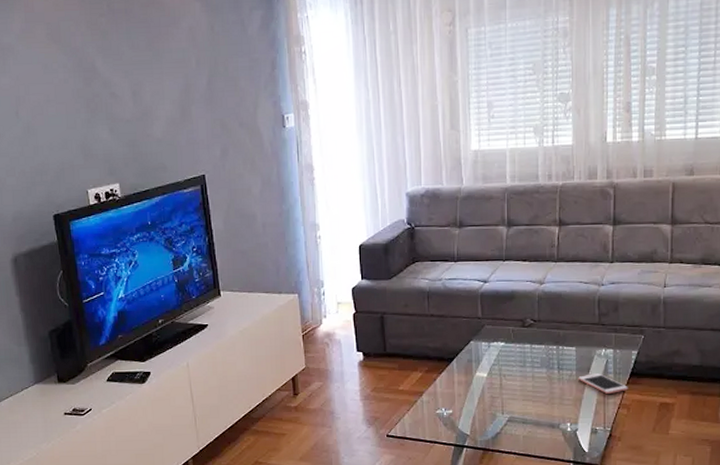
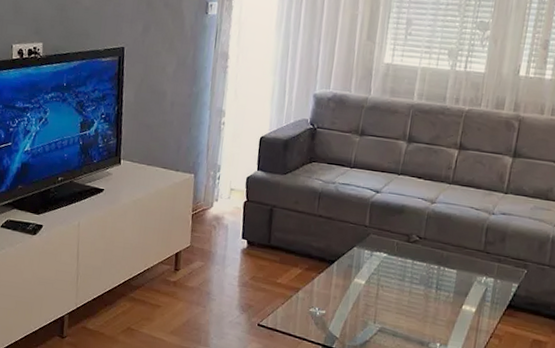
cell phone: present [578,373,628,394] -> none [454,299,503,322]

